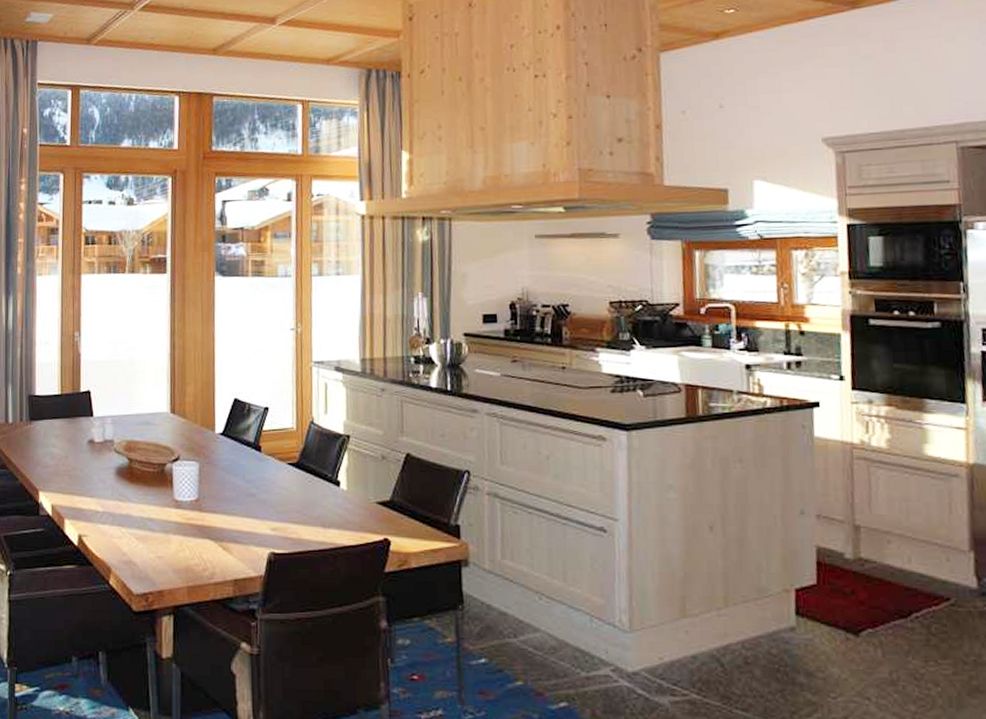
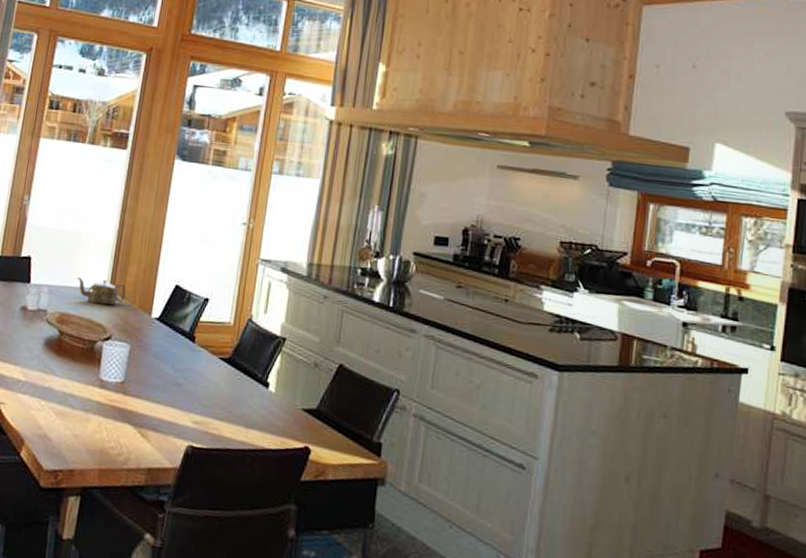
teapot: none [137,402,187,428] -> present [77,277,126,306]

